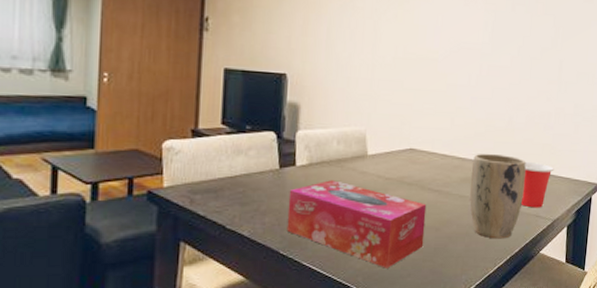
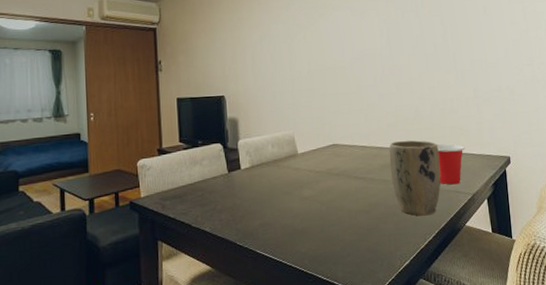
tissue box: present [286,180,427,268] -> none [238,178,358,251]

